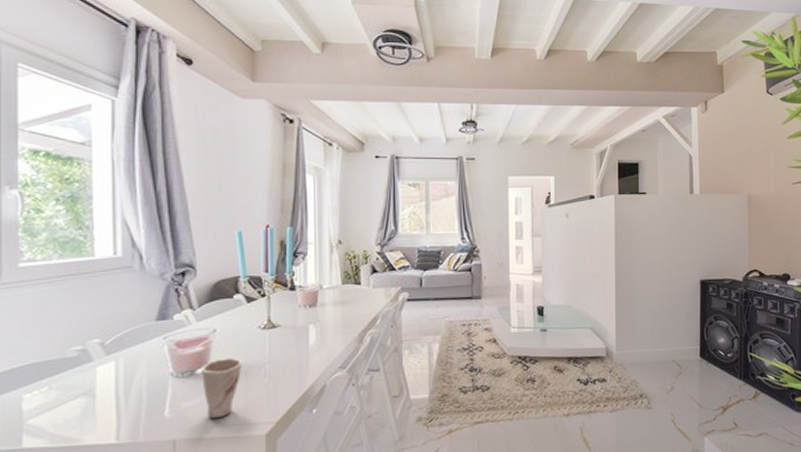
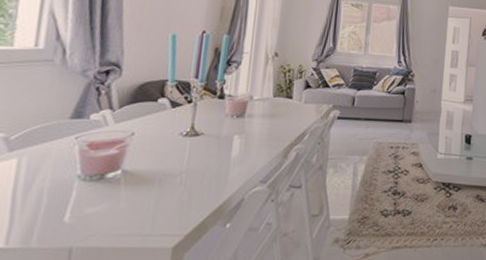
cup: present [200,358,244,419] -> none [110,164,160,228]

